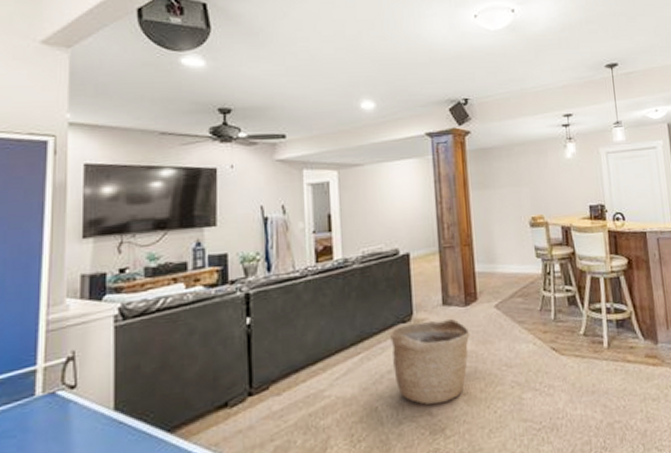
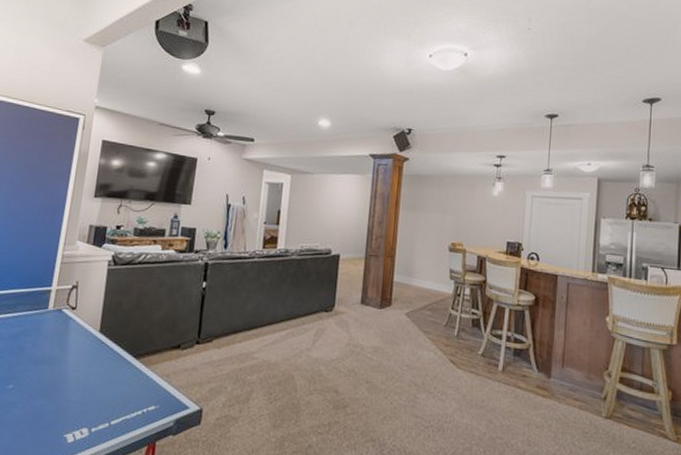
basket: present [389,319,470,405] -> none [311,313,381,385]

